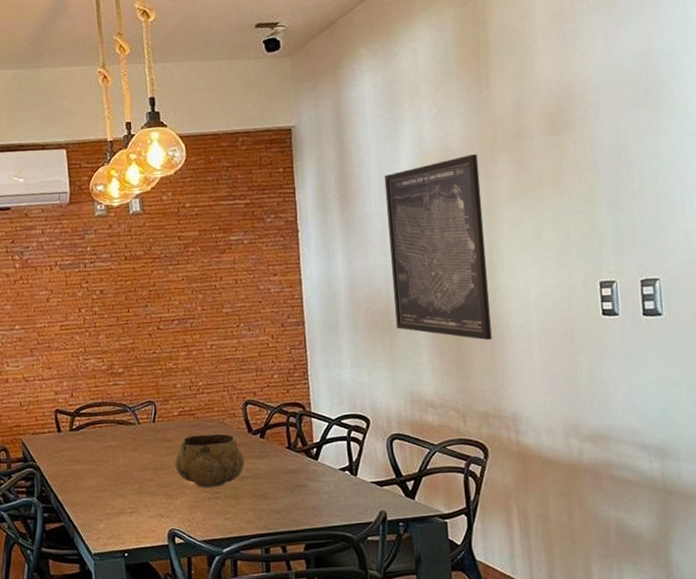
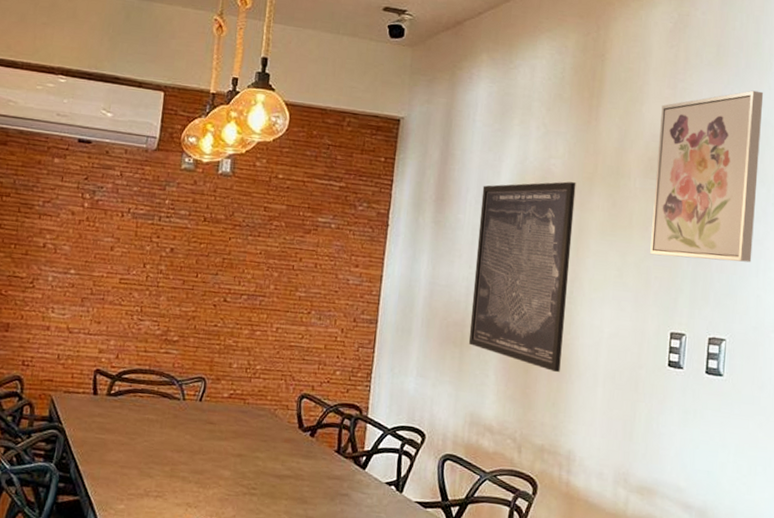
decorative bowl: present [175,433,244,488] -> none [214,422,289,483]
wall art: none [554,22,675,210] -> present [650,90,764,263]

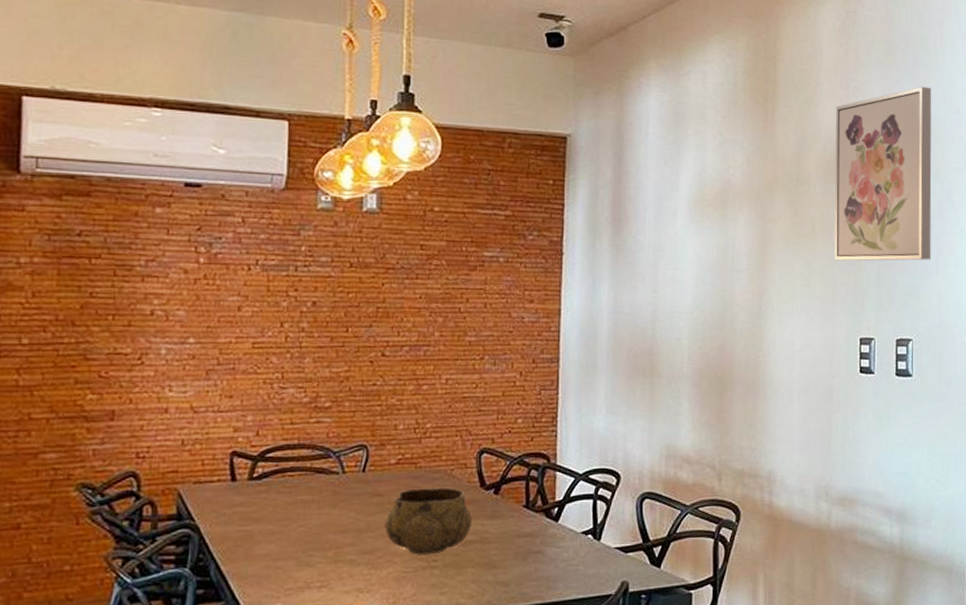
decorative bowl: none [214,422,289,483] -> present [385,487,472,555]
wall art: present [468,181,576,373] -> none [658,192,757,393]

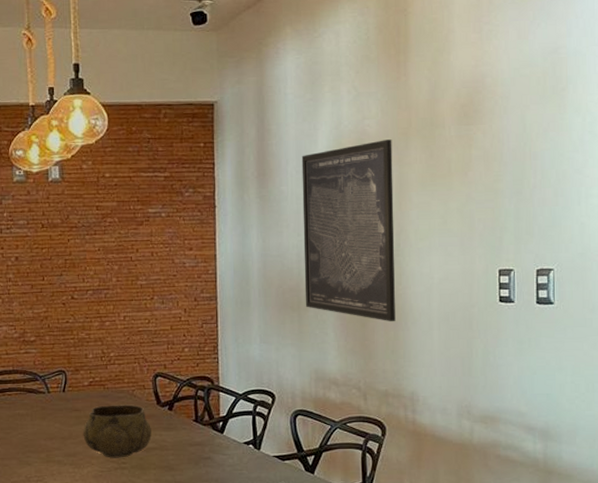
wall art: none [658,192,757,393] -> present [301,139,395,322]
wall art: present [835,86,932,261] -> none [469,21,573,199]

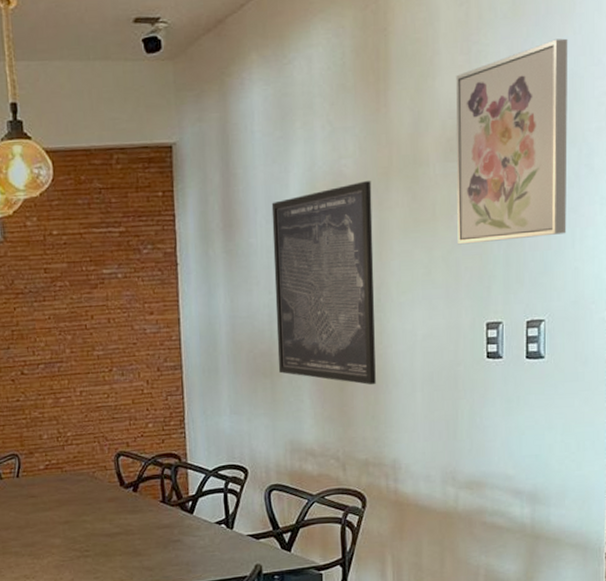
decorative bowl: present [83,404,152,458] -> none [41,487,116,547]
wall art: none [469,21,573,199] -> present [456,38,568,245]

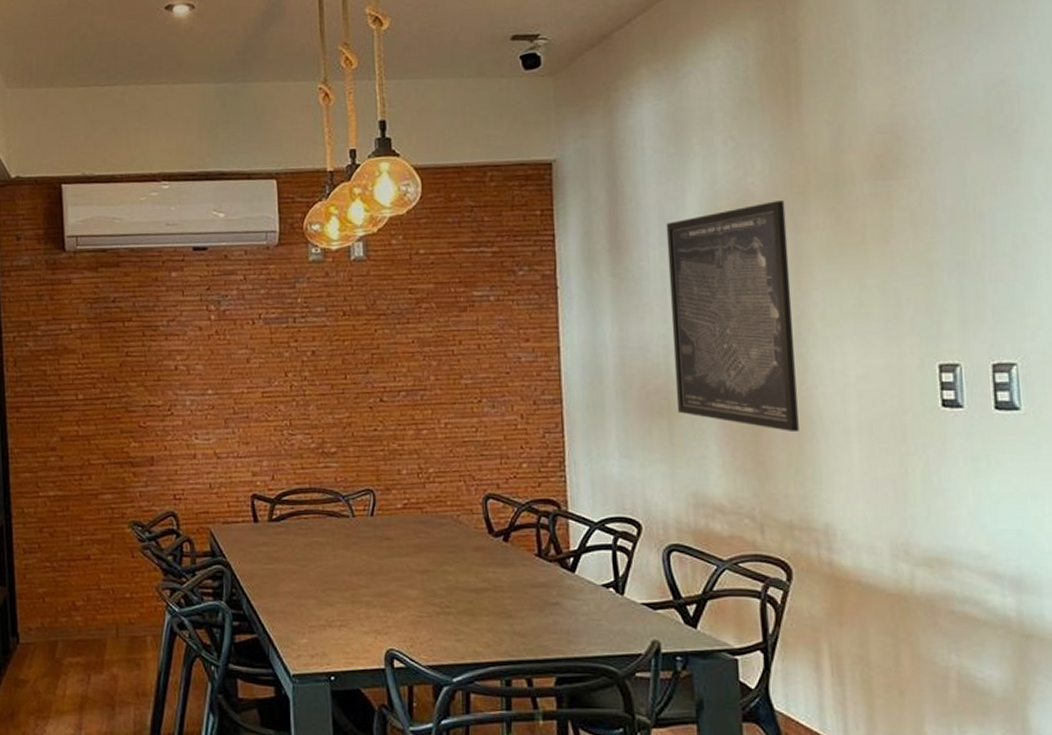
wall art: present [456,38,568,245] -> none [883,45,1038,273]

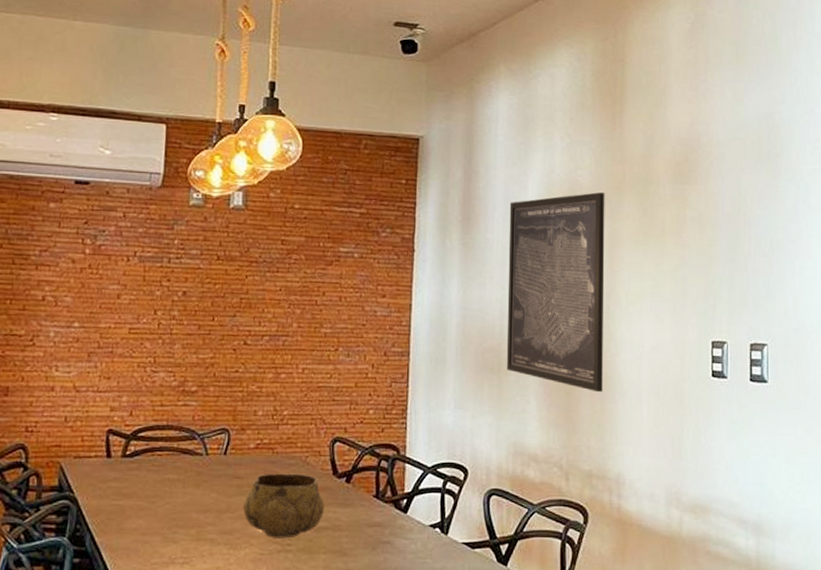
decorative bowl: none [396,533,483,601] -> present [243,473,324,539]

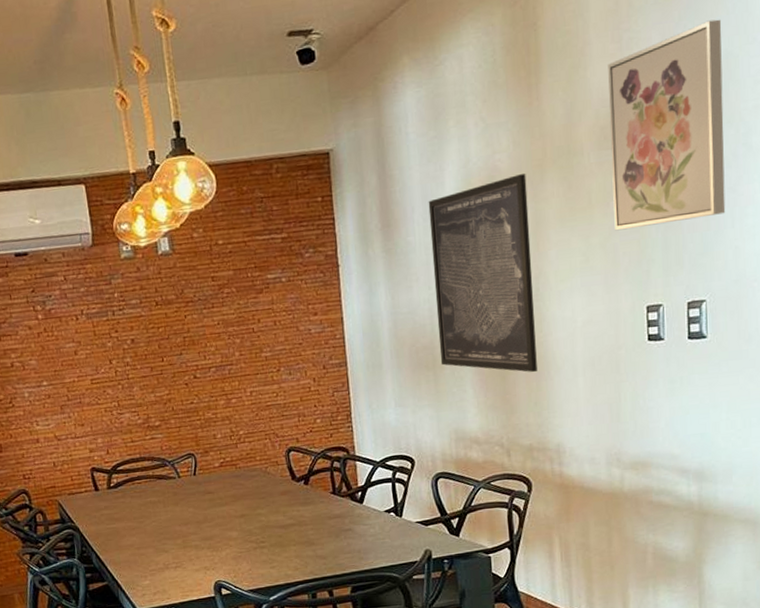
decorative bowl: present [243,473,324,539] -> none [218,482,289,539]
wall art: none [684,87,787,264] -> present [608,19,726,231]

